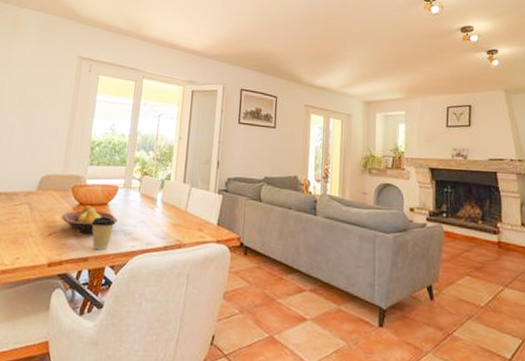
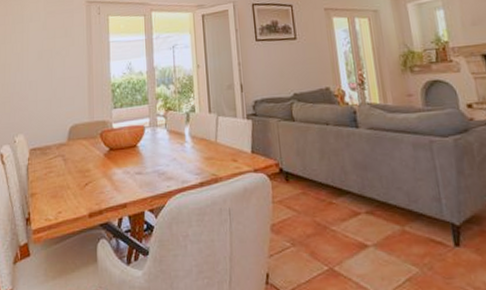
fruit bowl: present [61,205,117,235] -> none [94,150,149,180]
coffee cup: present [91,217,116,250] -> none [124,159,148,195]

